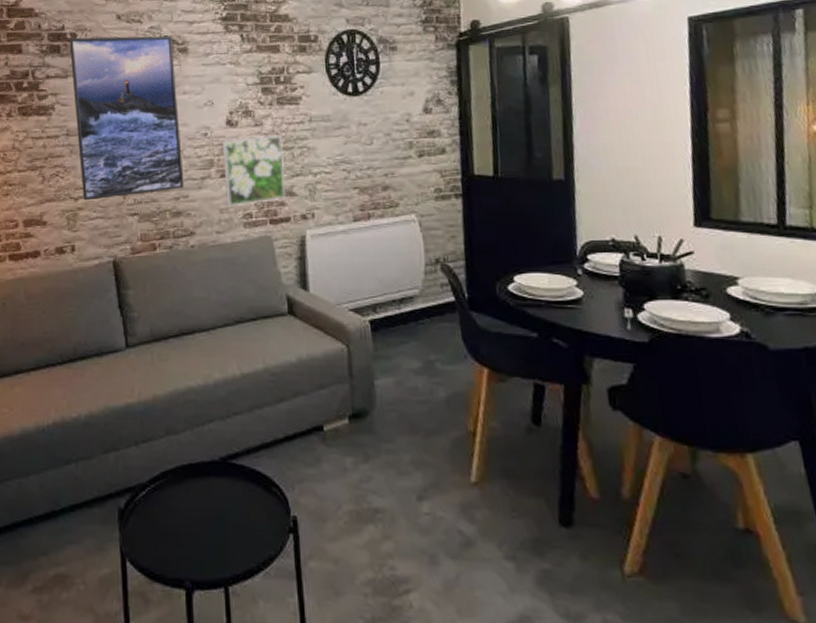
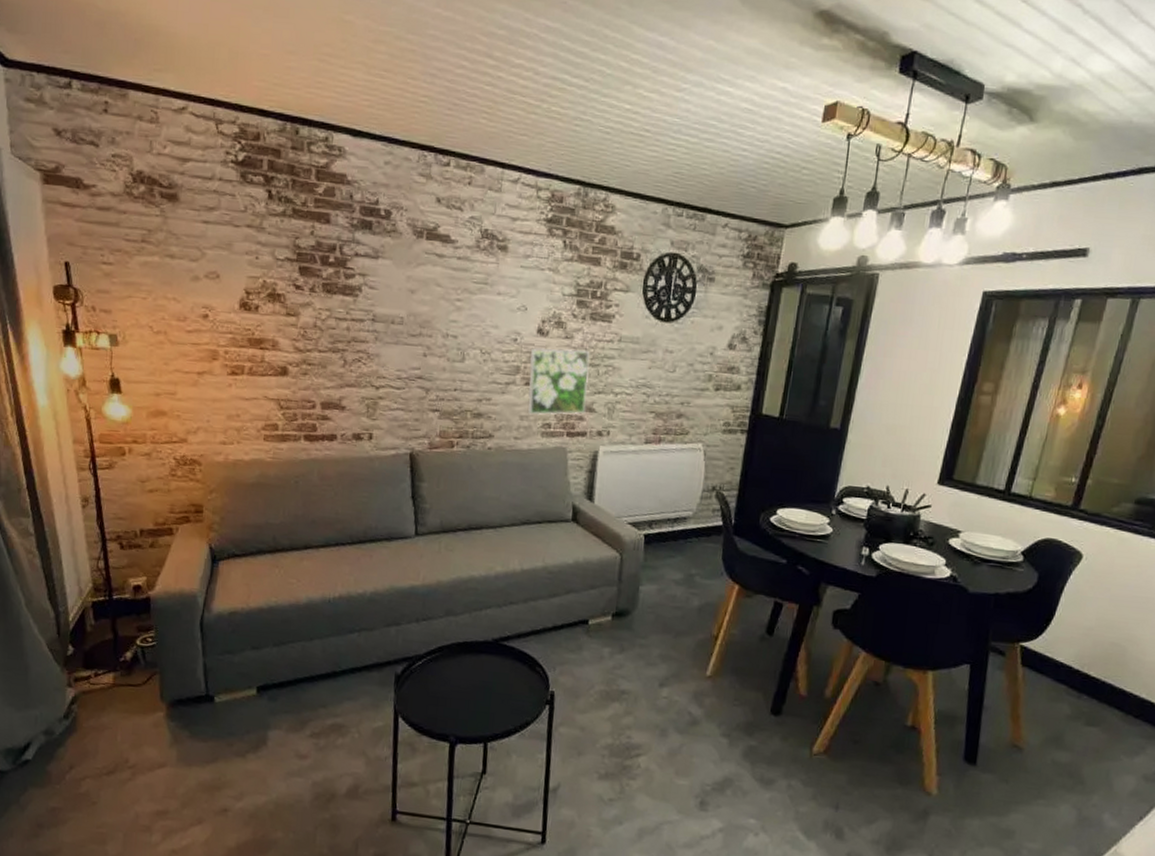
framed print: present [69,35,184,201] -> none [382,215,493,392]

